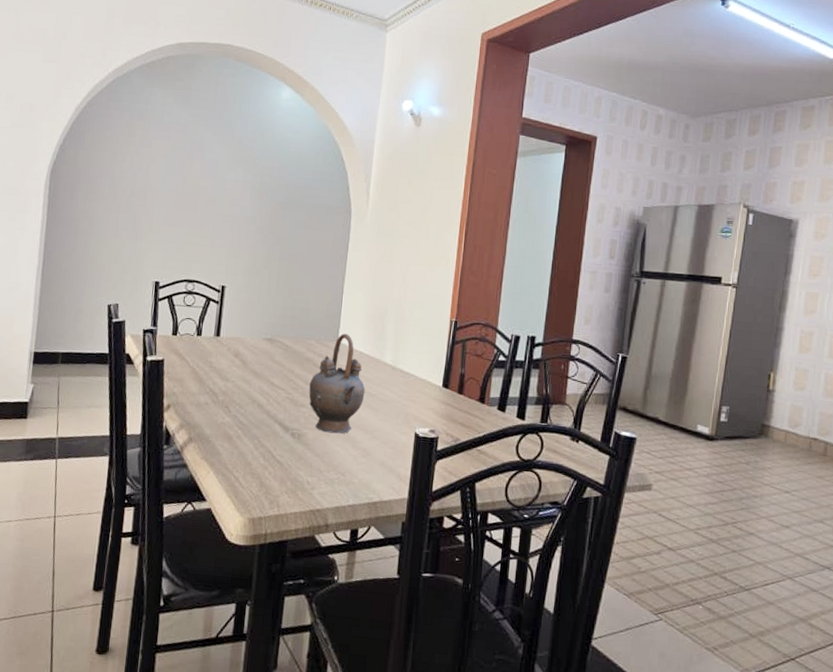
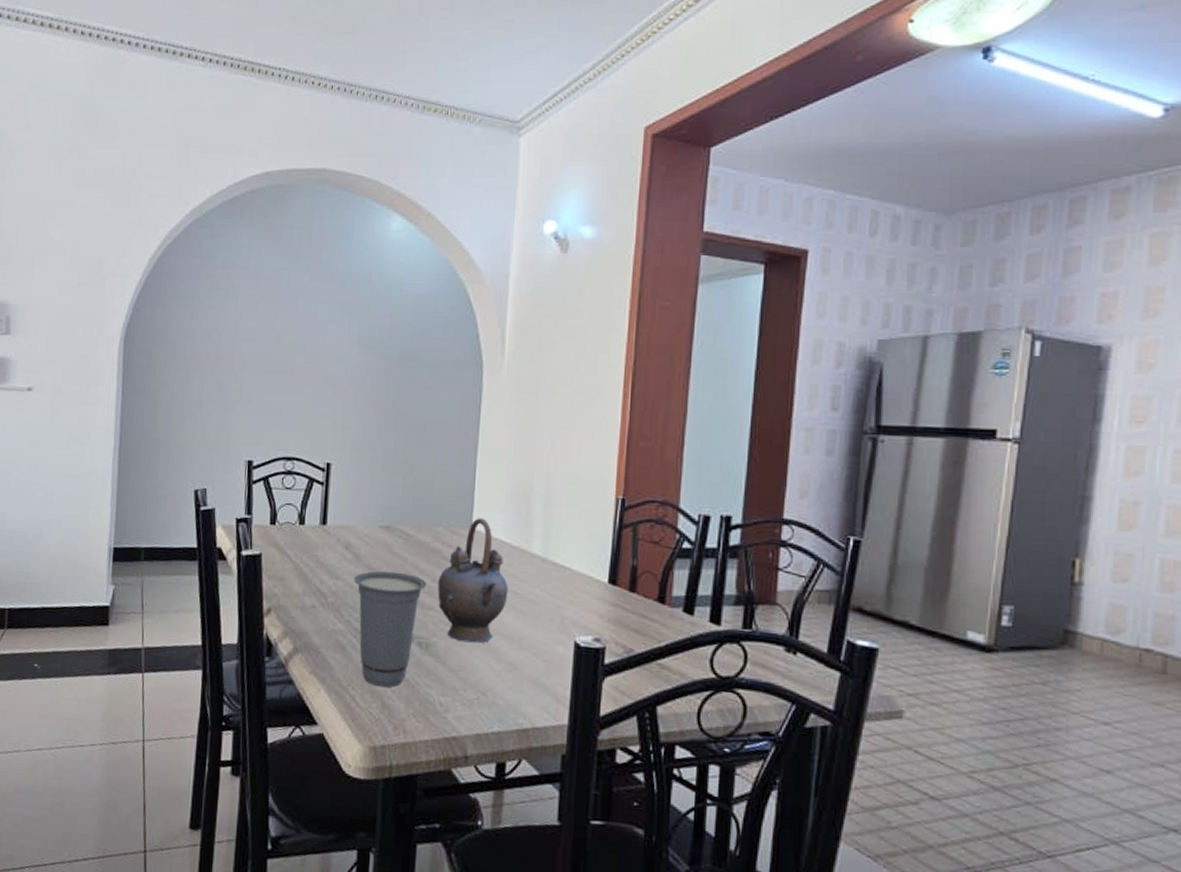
cup: none [241,375,300,470] -> present [354,571,426,688]

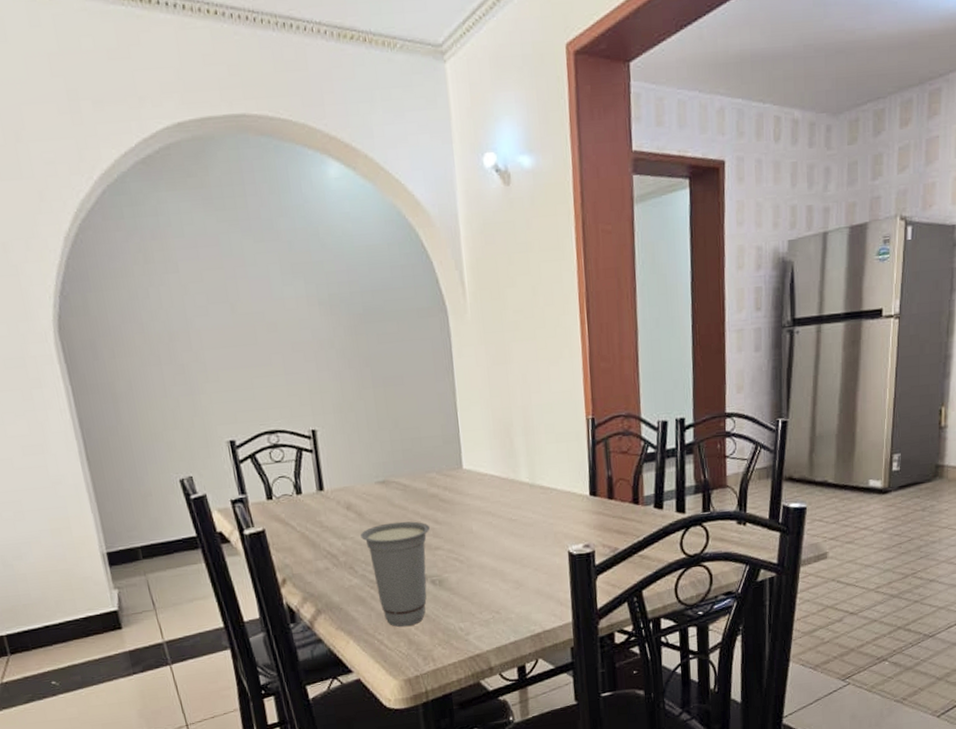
teapot: present [437,518,509,644] -> none [440,457,505,572]

